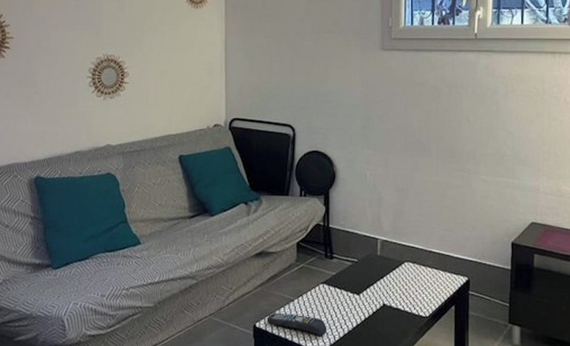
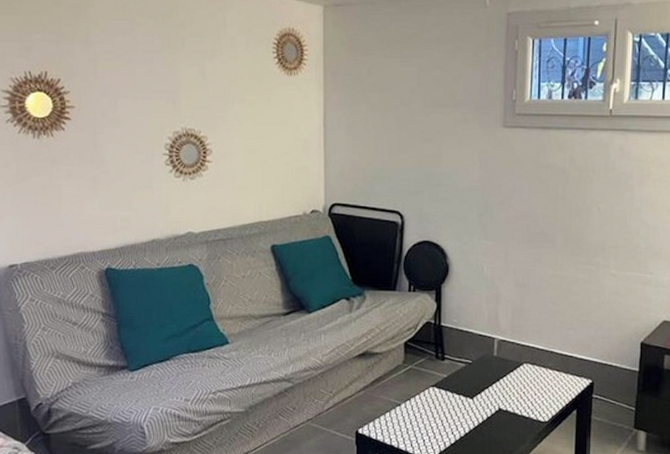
remote control: present [267,312,326,336] -> none [370,417,436,442]

